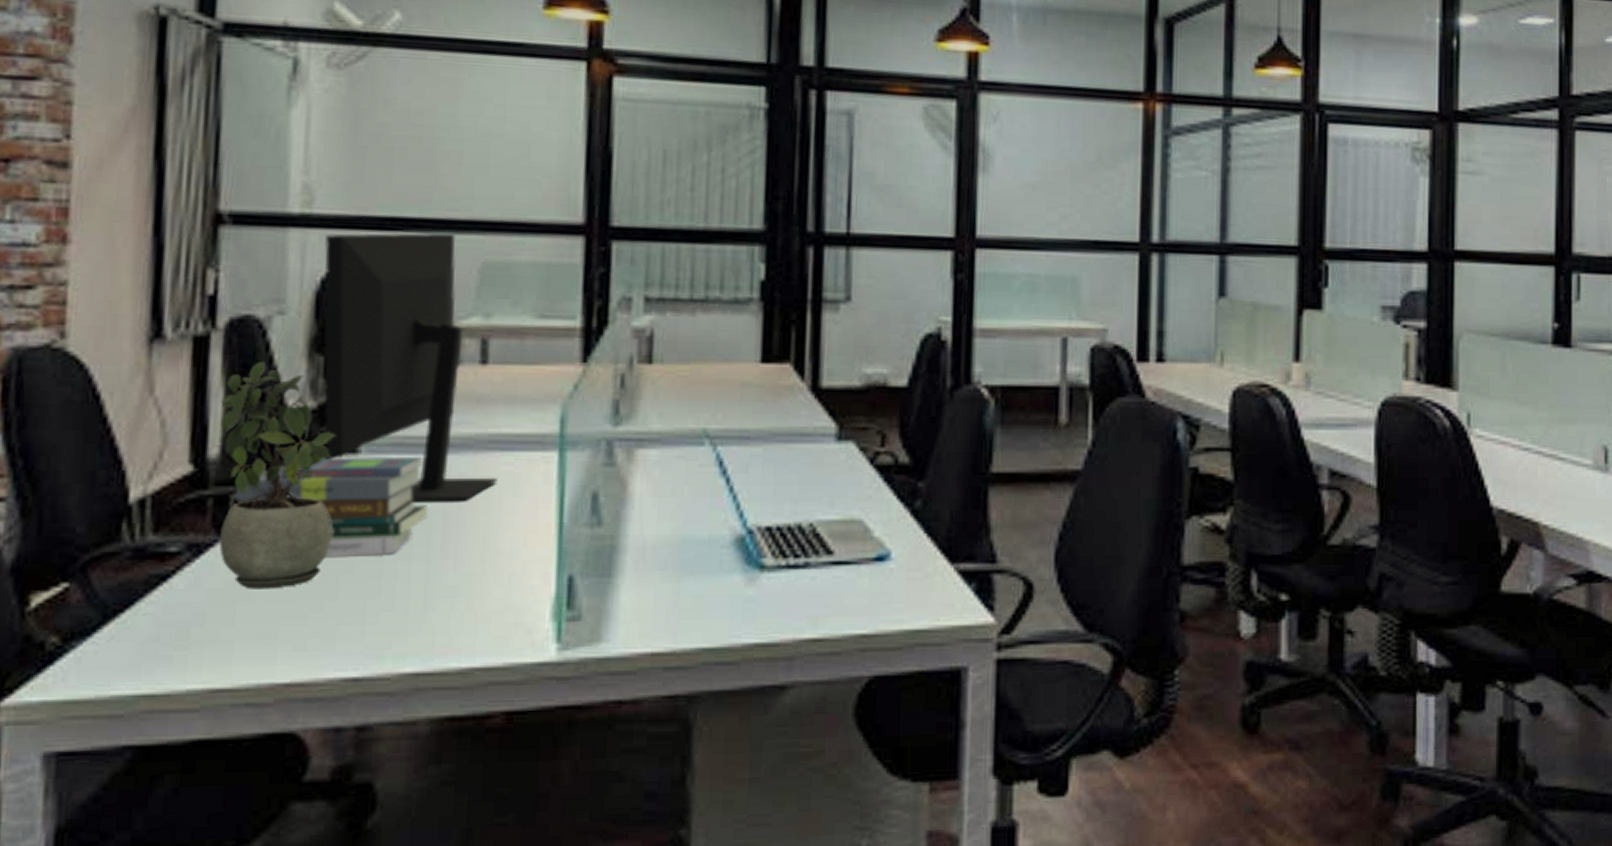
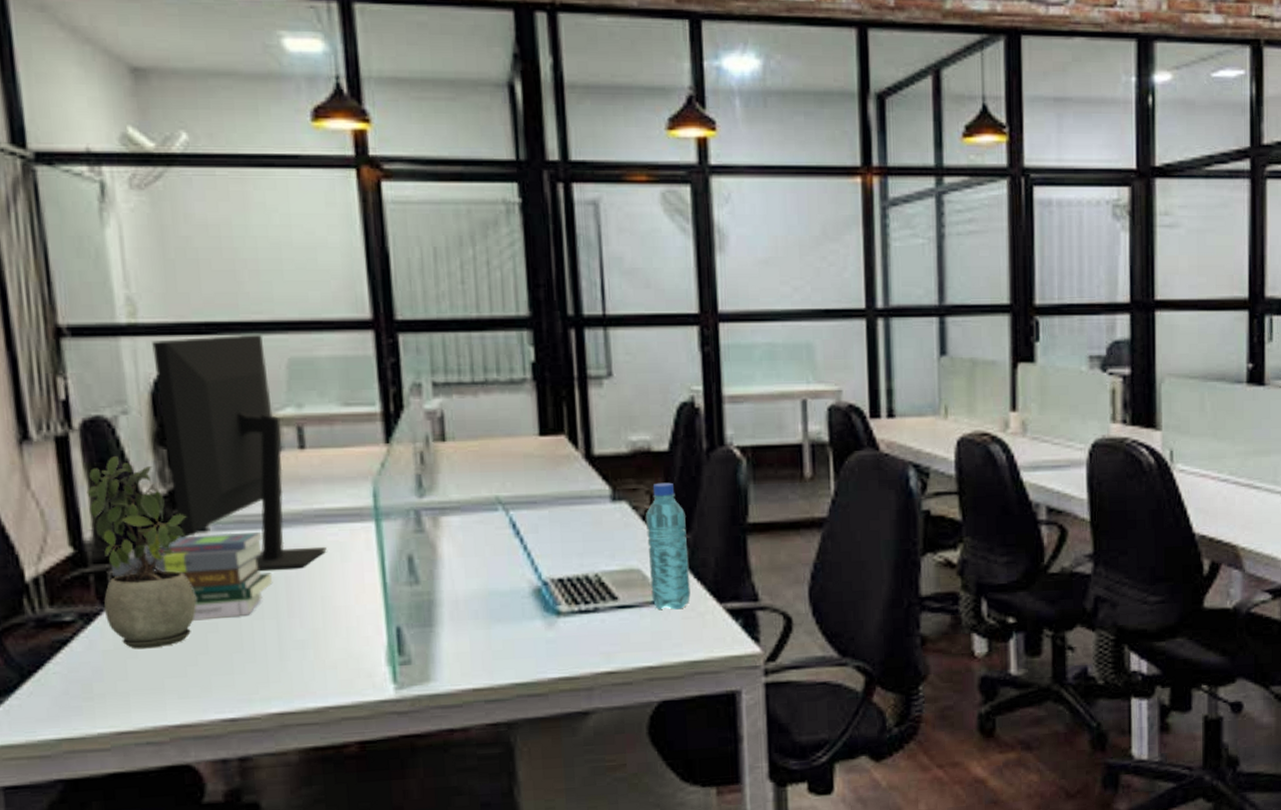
water bottle: none [873,422,920,569] -> present [646,482,691,610]

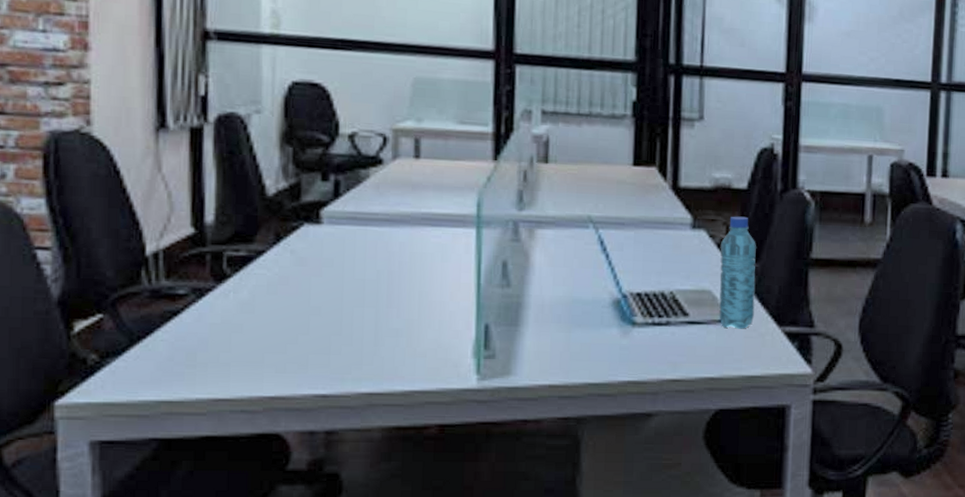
potted plant: present [86,456,197,649] -> none [213,150,304,325]
books: present [108,532,273,628] -> none [218,226,377,303]
monitor: present [152,334,327,570] -> none [290,51,429,264]

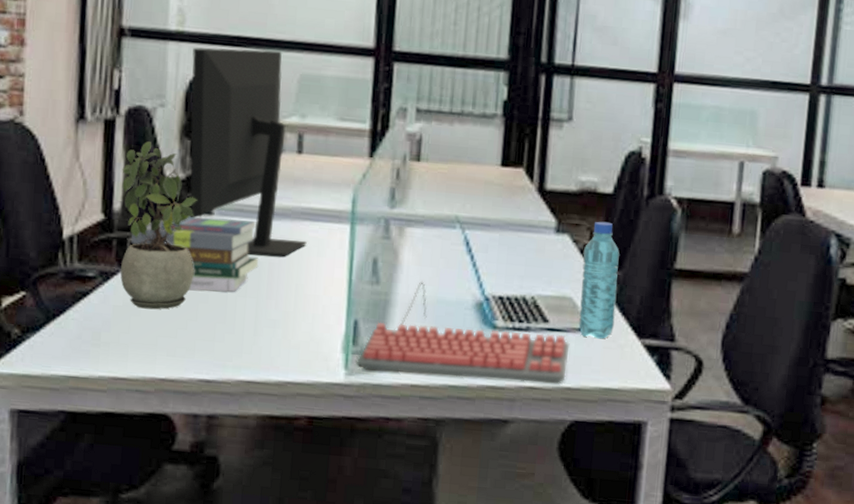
potted plant: none [213,150,304,325] -> present [120,141,198,310]
books: none [218,226,377,303] -> present [121,217,259,292]
monitor: none [290,51,429,264] -> present [190,47,307,256]
computer keyboard: none [490,281,711,375] -> present [357,281,570,383]

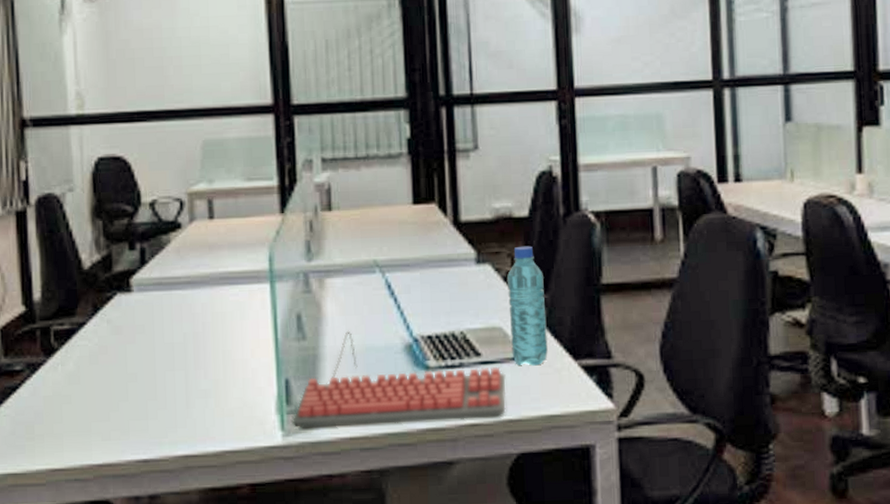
potted plant: present [120,141,198,310] -> none [38,227,120,396]
books: present [121,217,259,292] -> none [49,293,183,376]
monitor: present [190,47,307,256] -> none [95,120,229,327]

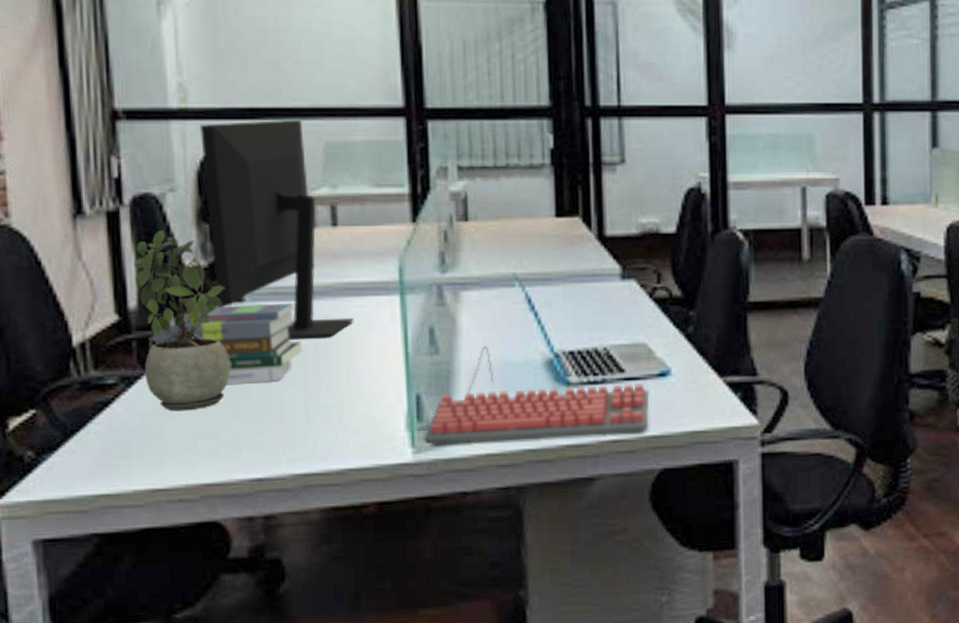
potted plant: none [38,227,120,396] -> present [133,231,230,412]
books: none [49,293,183,376] -> present [148,303,303,391]
monitor: none [95,120,229,327] -> present [200,119,354,339]
water bottle: present [507,246,548,366] -> none [653,262,693,382]

